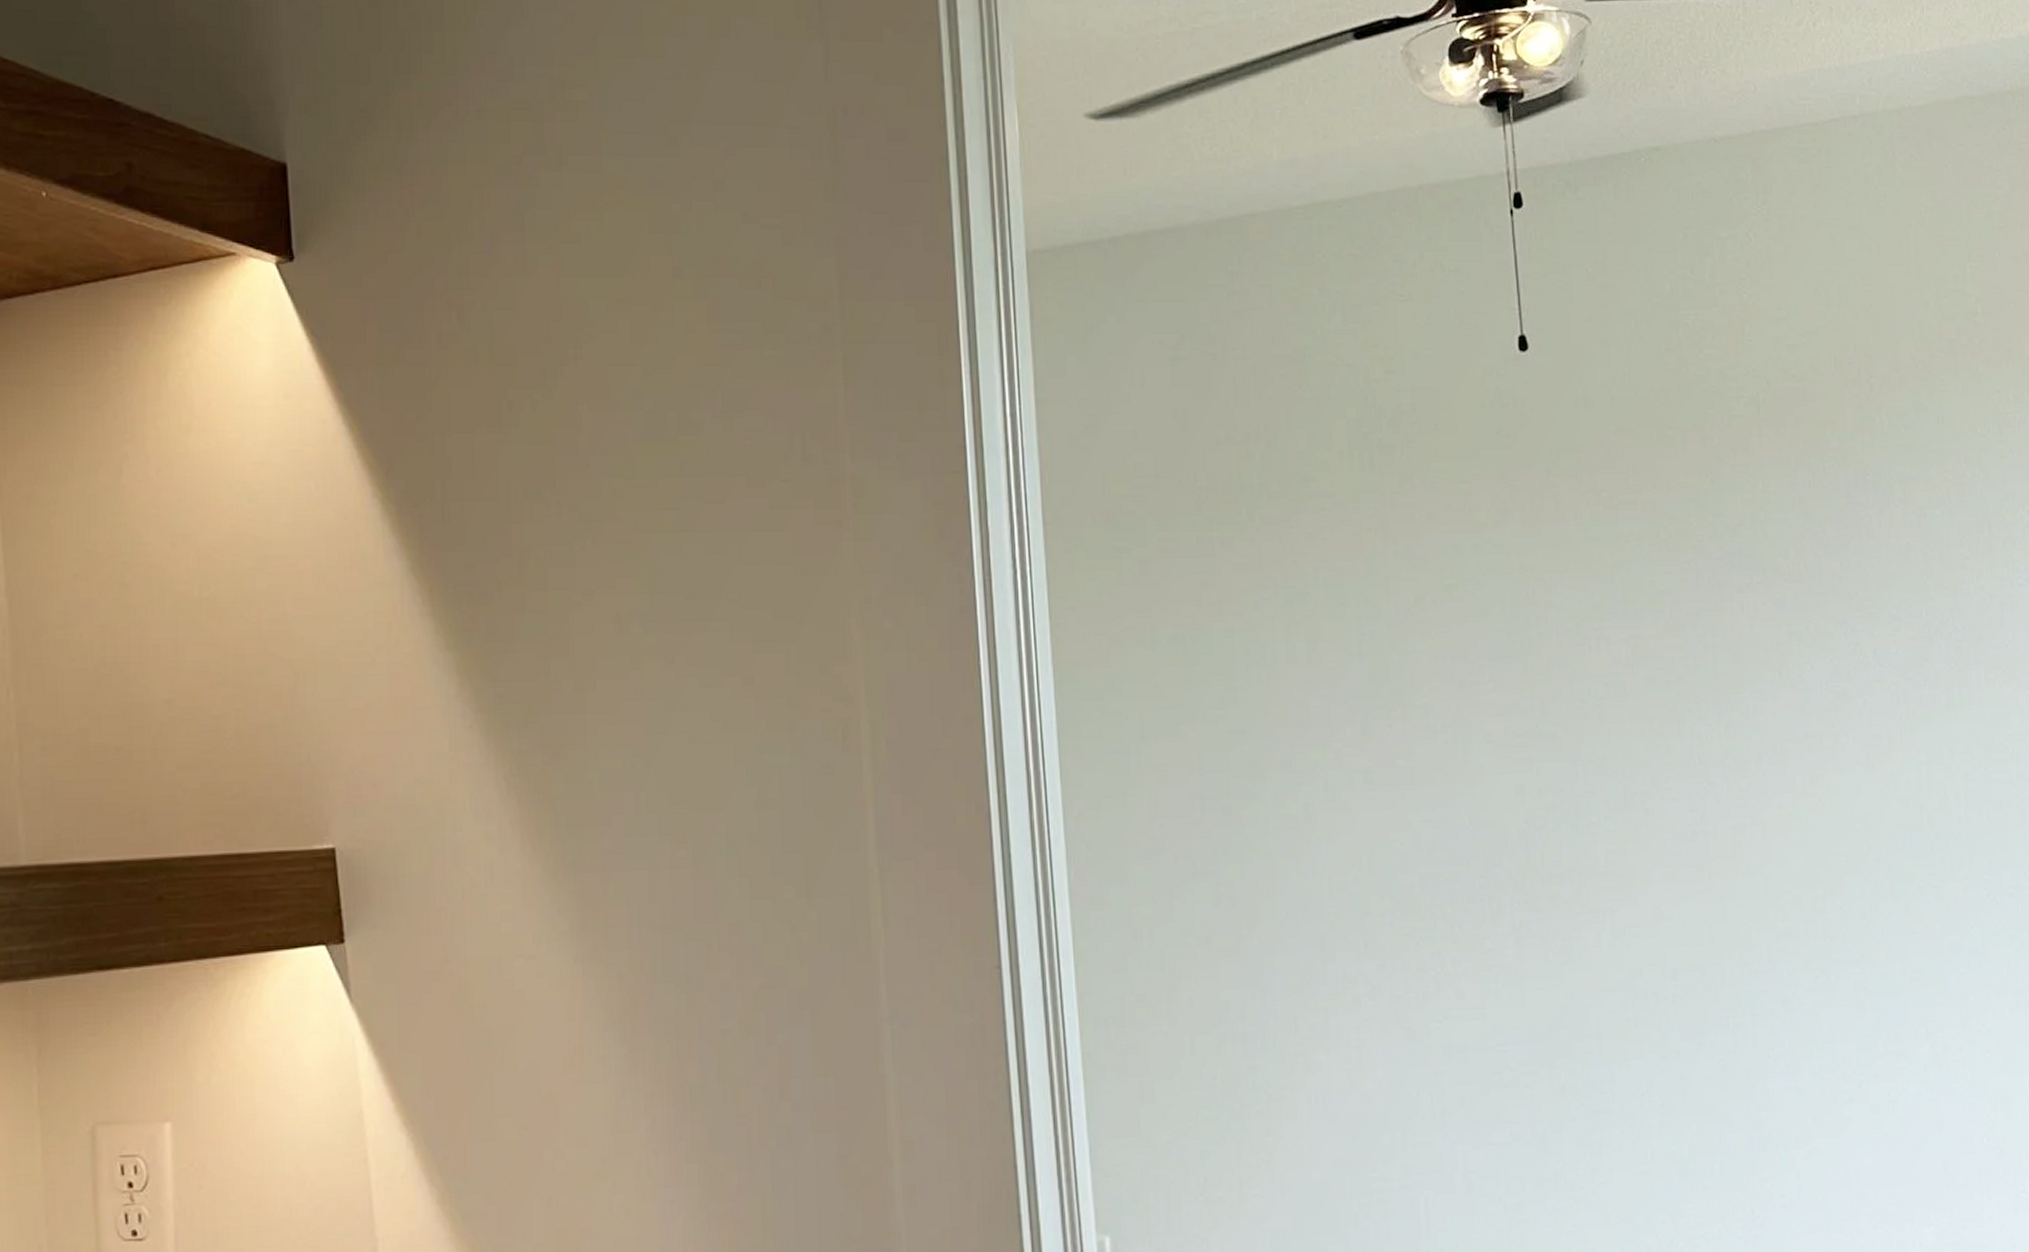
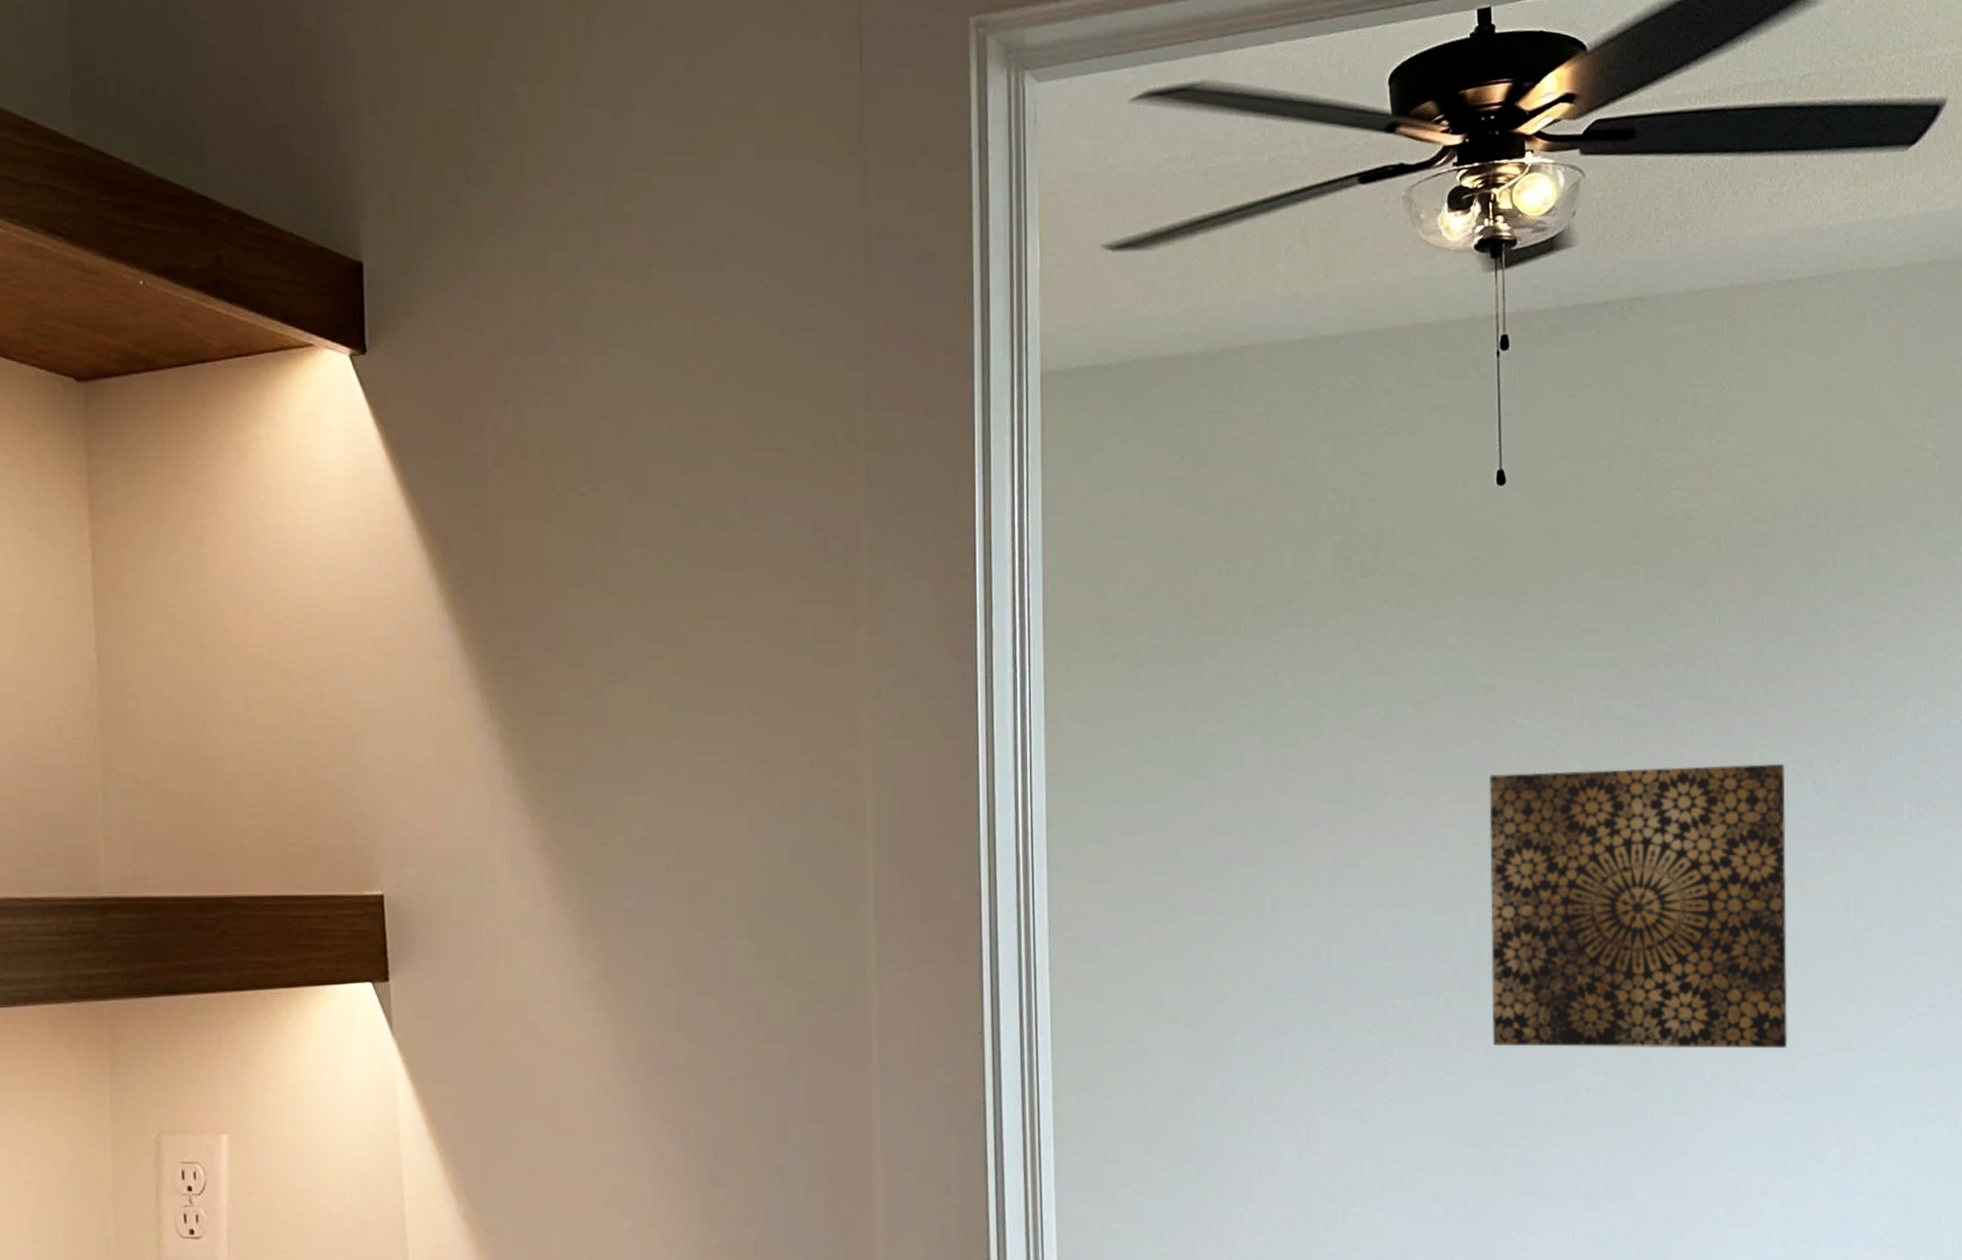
wall art: none [1529,634,1866,953] -> present [1488,763,1788,1049]

